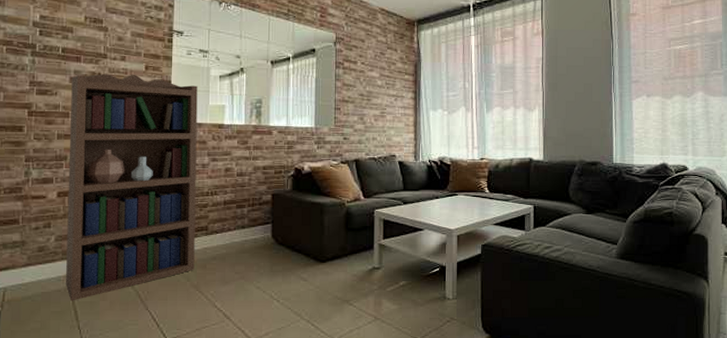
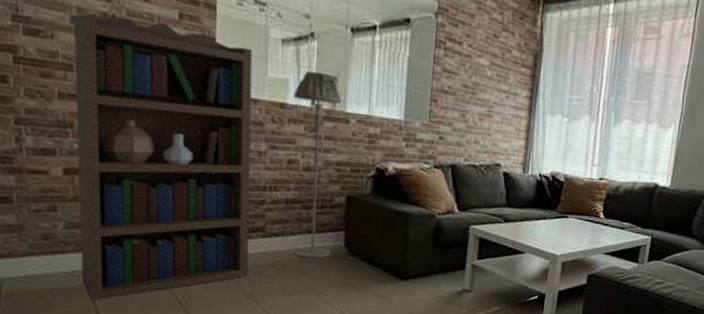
floor lamp: none [229,97,266,250] -> present [294,71,342,259]

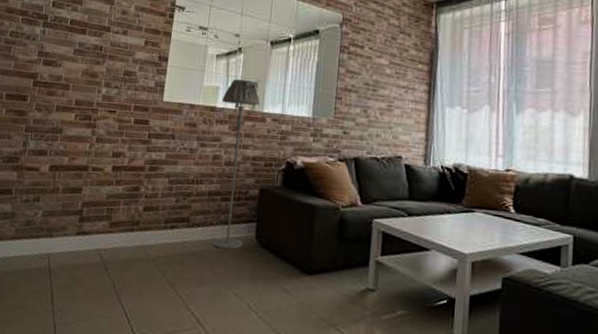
bookcase: present [73,14,252,301] -> none [46,47,194,283]

